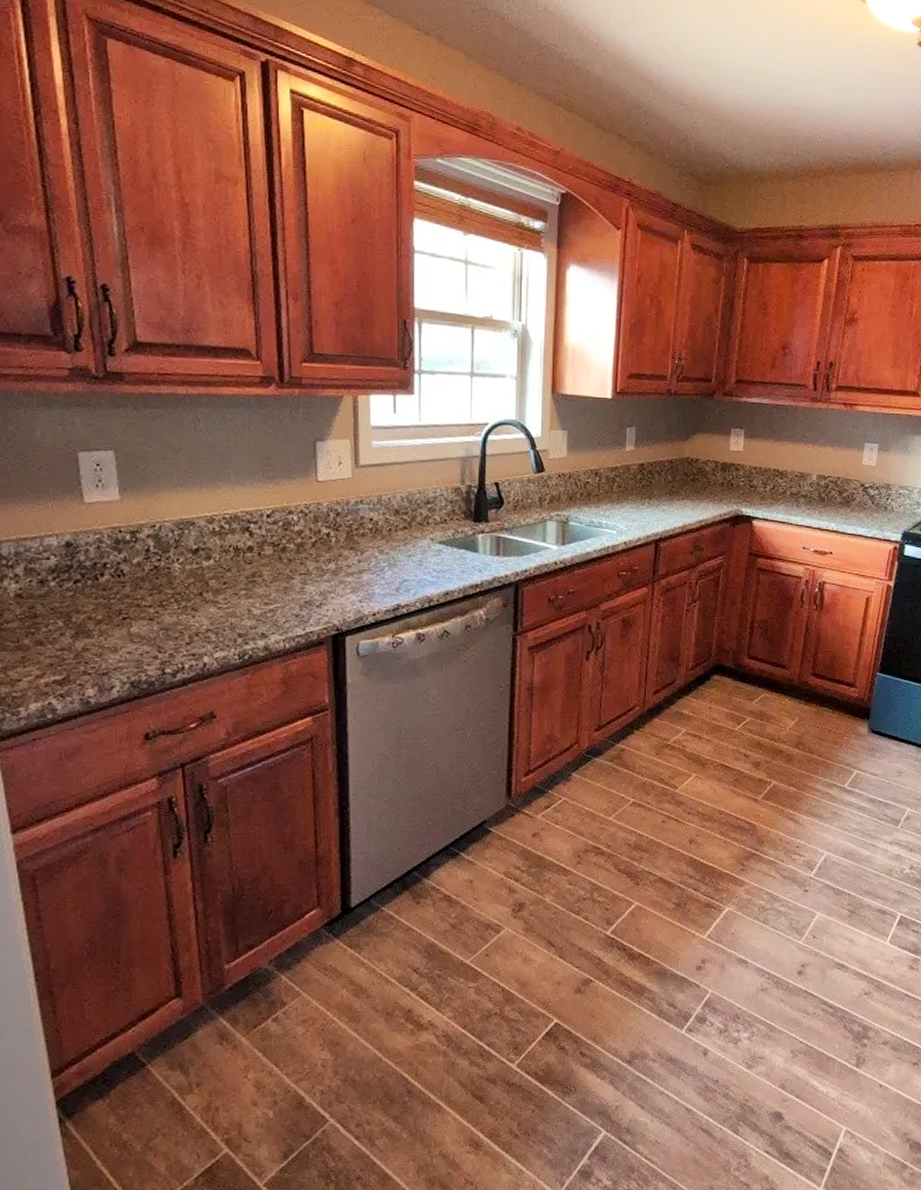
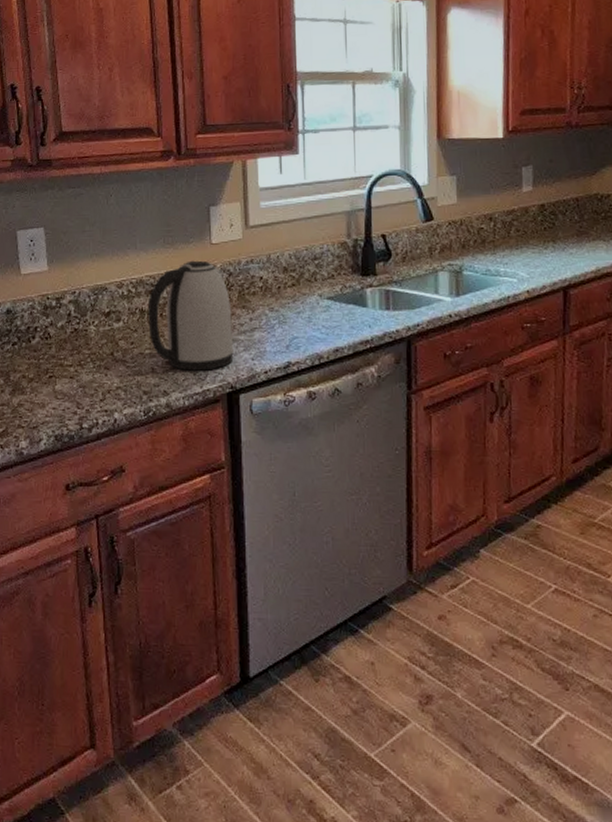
kettle: none [244,497,340,613] -> present [148,260,234,371]

